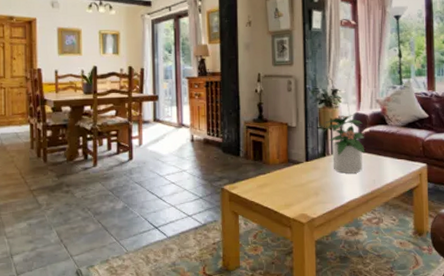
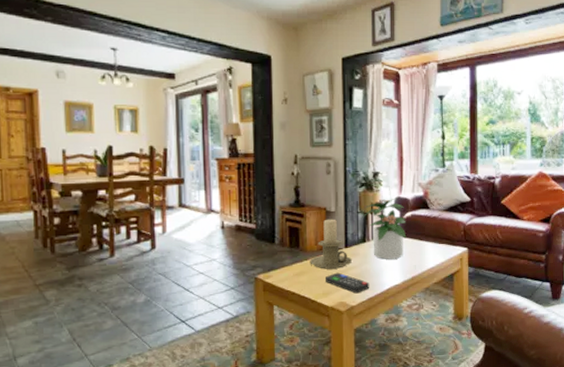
candle holder: none [272,133,312,182] -> present [310,219,352,269]
remote control: none [286,185,330,206] -> present [324,272,370,294]

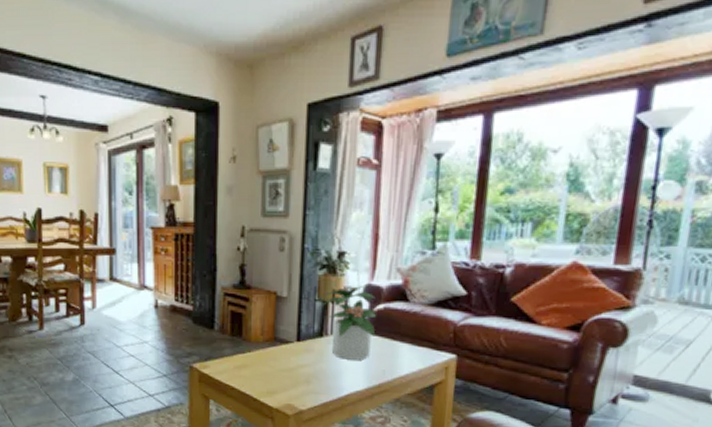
candle holder: present [310,219,352,269] -> none [253,305,304,365]
remote control: present [324,272,370,294] -> none [270,369,325,397]

